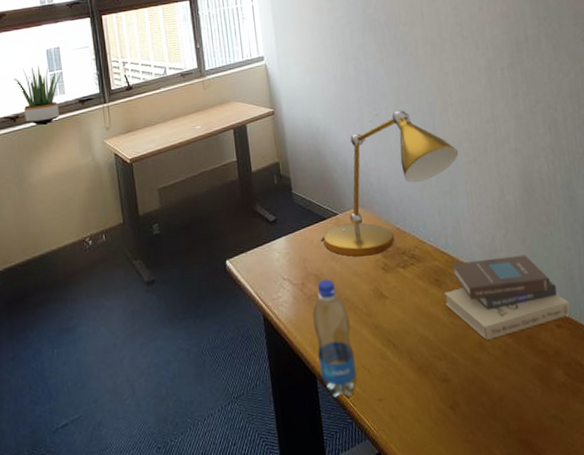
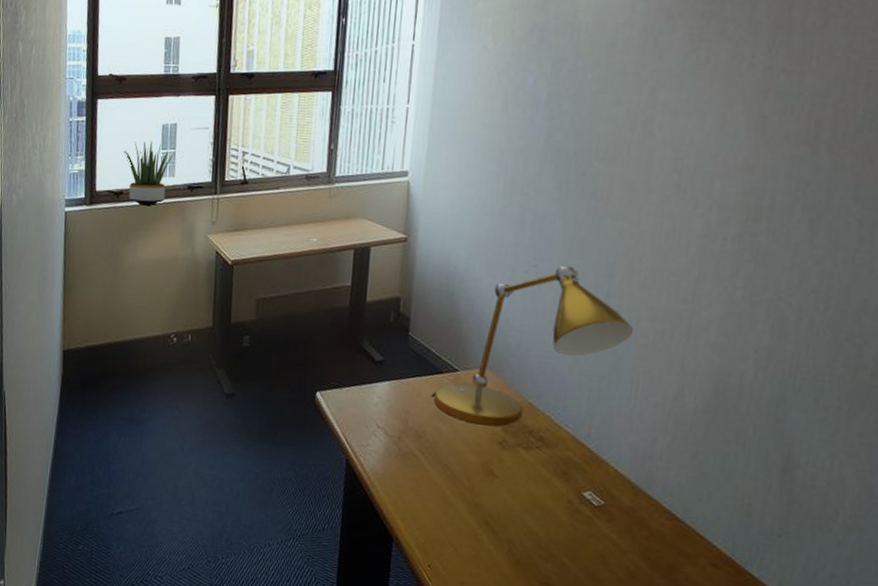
bottle: present [312,279,357,398] -> none [398,438,446,569]
books: present [443,255,571,340] -> none [568,459,738,557]

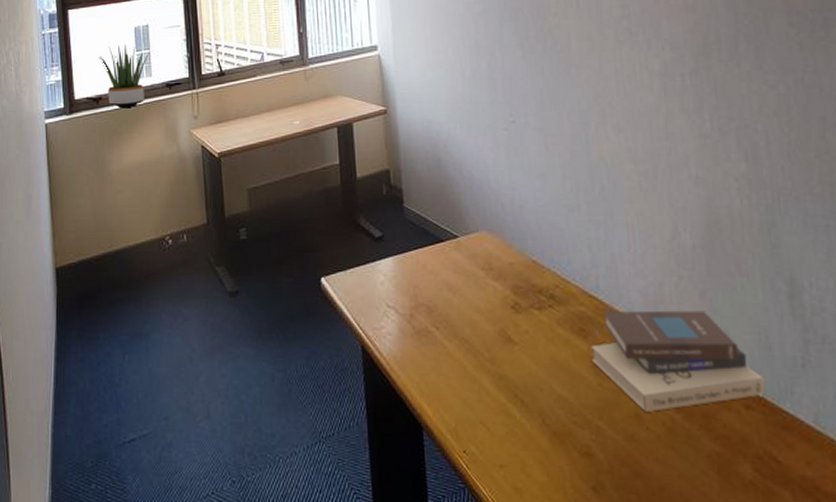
desk lamp: present [431,265,634,427] -> none [436,118,619,290]
books: none [568,459,738,557] -> present [590,310,766,412]

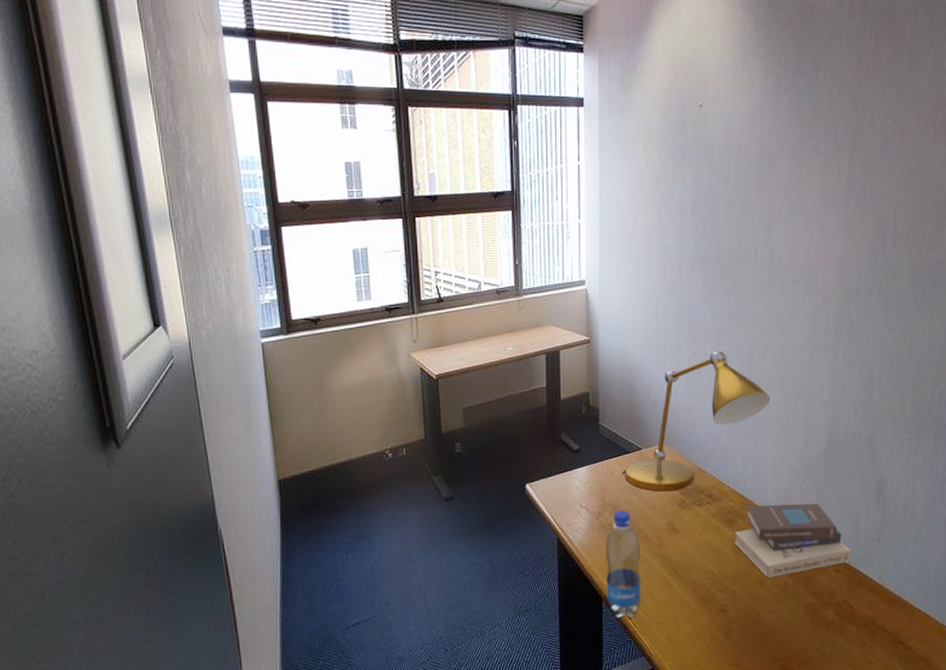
potted plant: present [98,44,149,109] -> none [315,266,368,330]
bottle: none [421,312,473,456] -> present [606,510,642,618]
desk lamp: none [436,118,619,290] -> present [622,351,771,492]

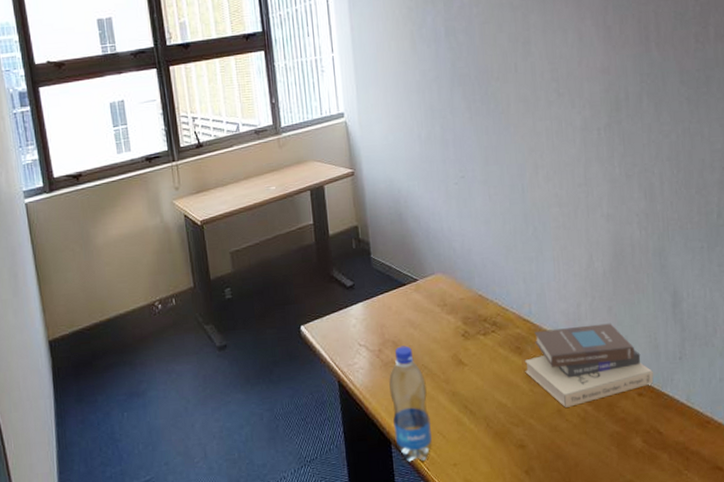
desk lamp: present [622,351,771,492] -> none [399,172,548,324]

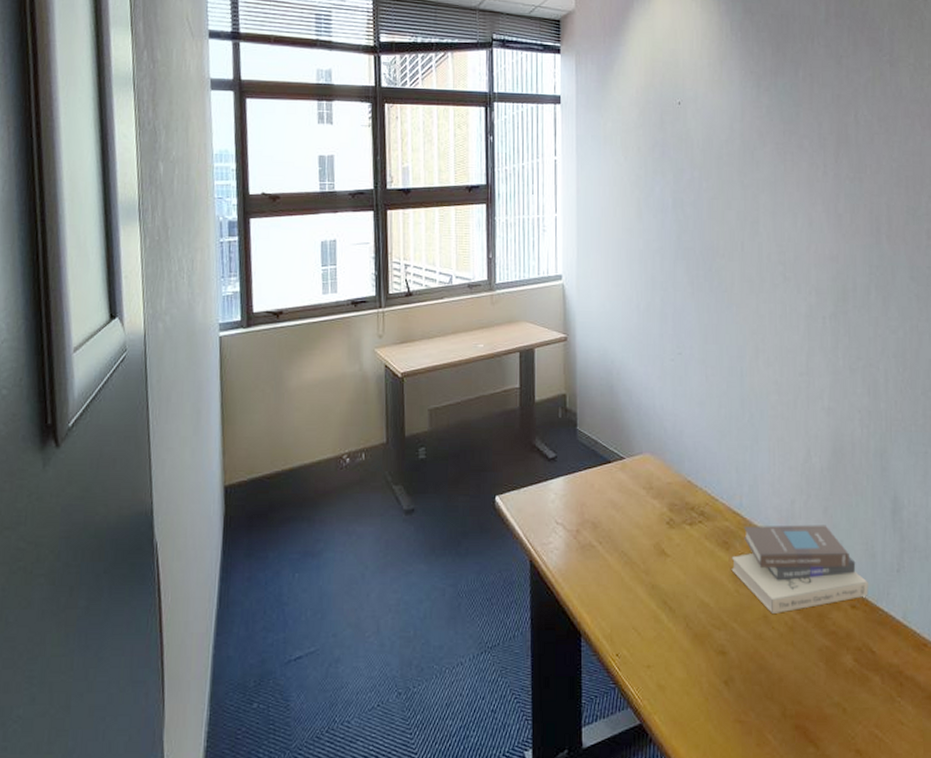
bottle: present [389,345,432,462] -> none [585,528,627,659]

